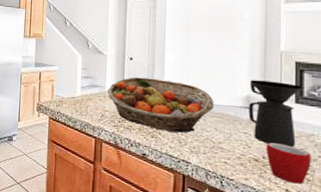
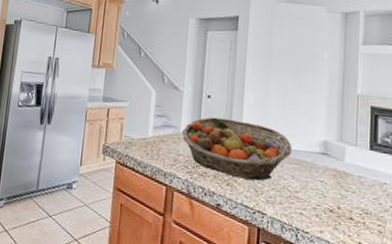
coffee maker: present [248,80,303,148] -> none [325,124,377,197]
mug: present [265,142,311,184] -> none [340,192,383,237]

